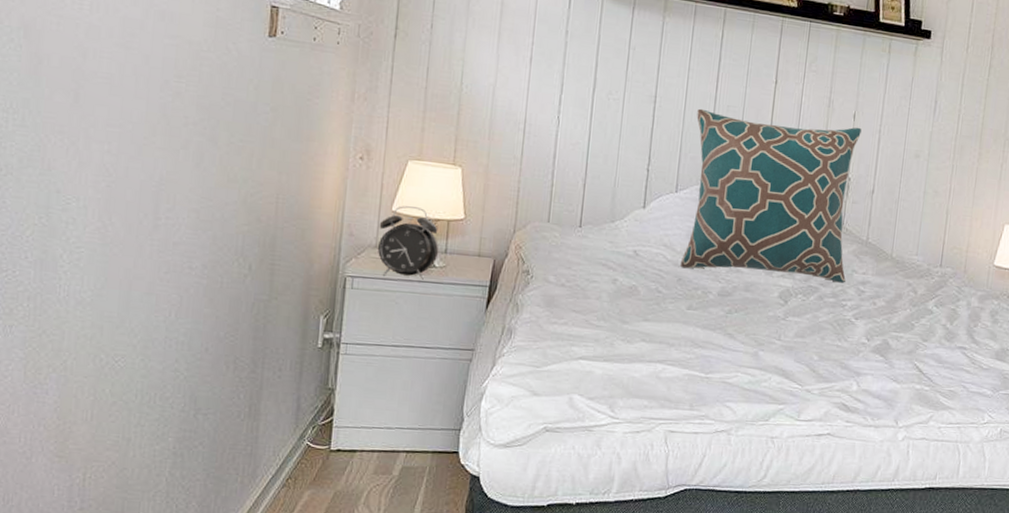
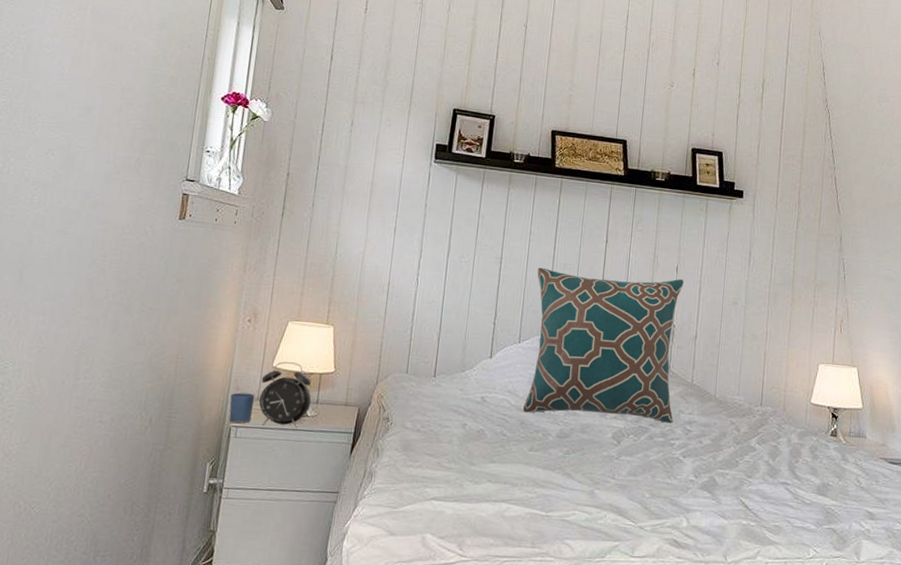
mug: none [343,239,373,274] -> present [229,392,255,424]

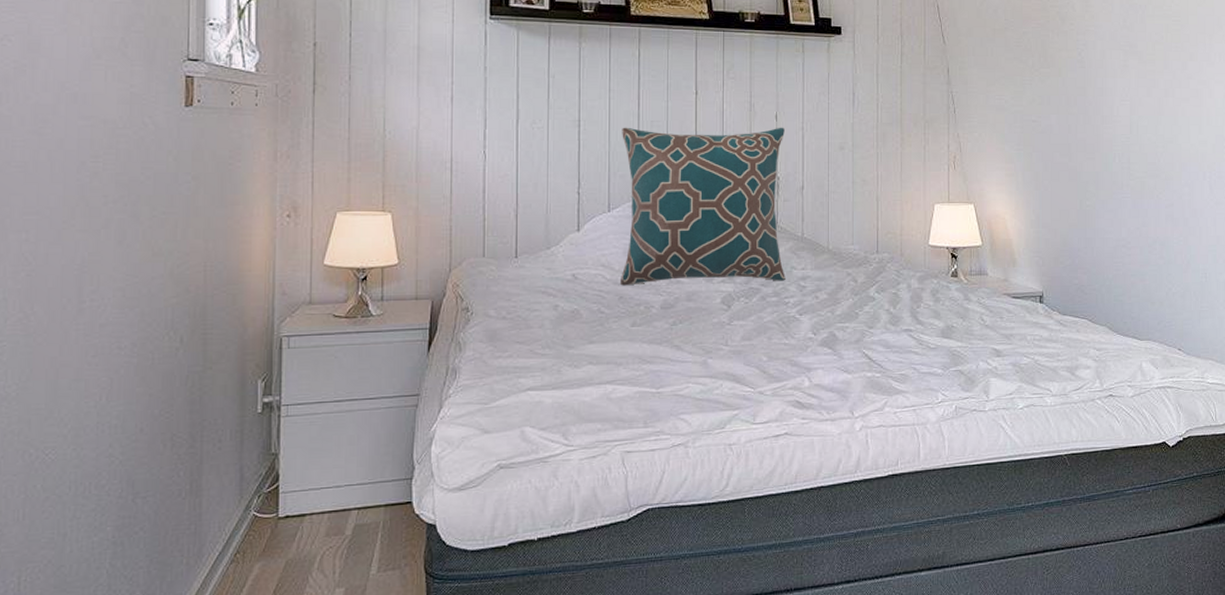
mug: present [229,392,255,424] -> none [276,297,307,332]
alarm clock: present [259,362,312,428] -> none [312,258,374,331]

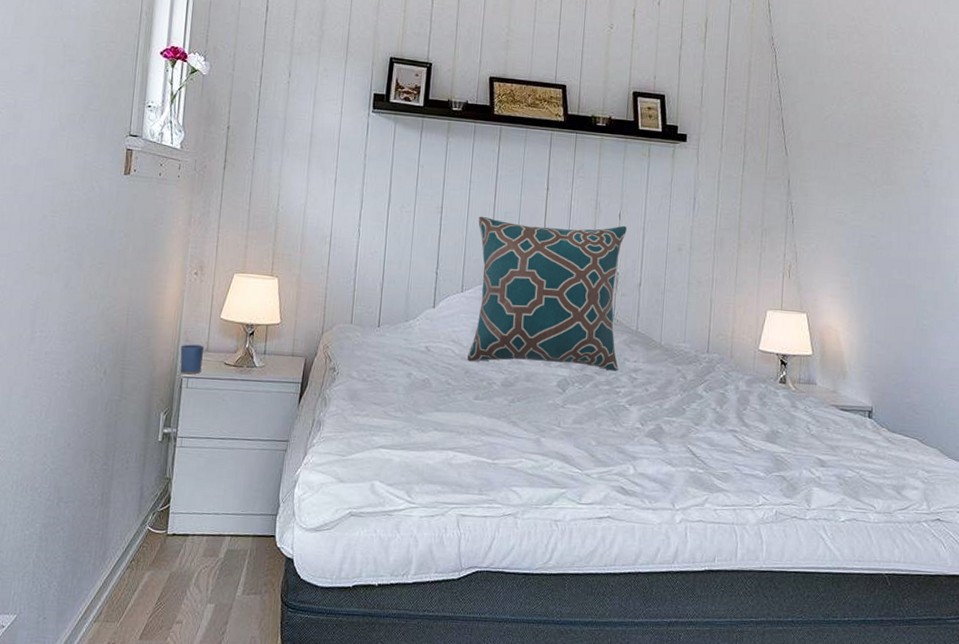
mug: none [276,297,307,332] -> present [180,344,205,375]

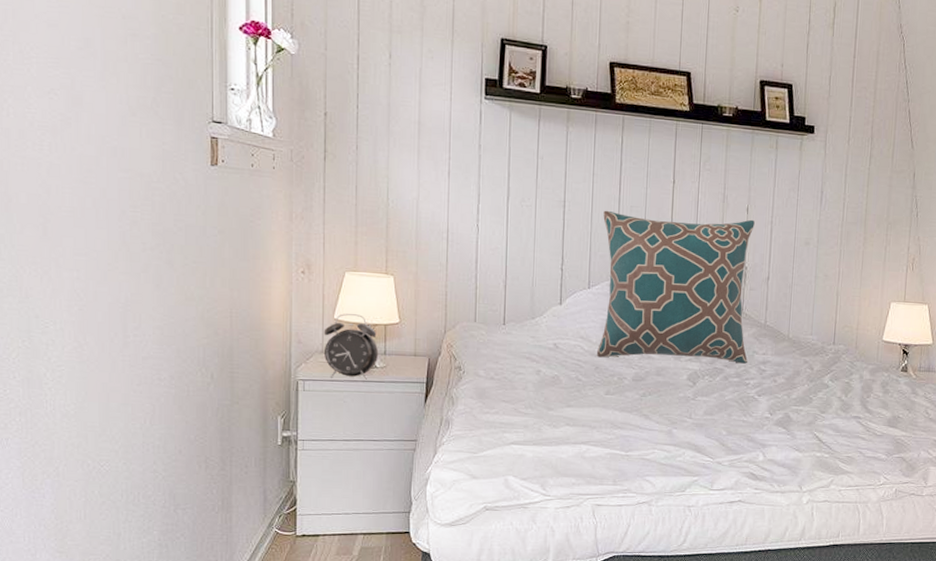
mug: present [180,344,205,375] -> none [293,346,319,377]
alarm clock: none [208,313,259,378] -> present [324,313,378,380]

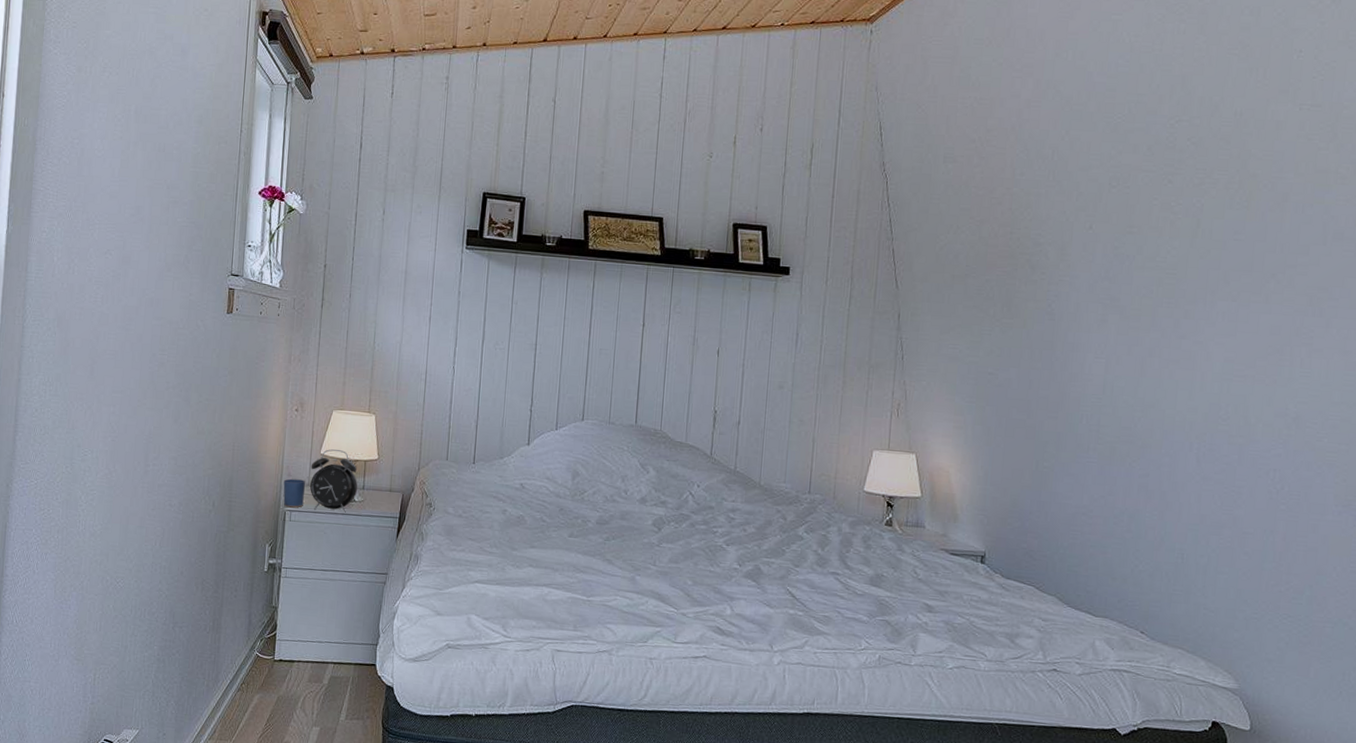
mug: none [293,346,319,377] -> present [283,478,306,508]
pillow: present [597,210,755,364] -> none [562,353,725,511]

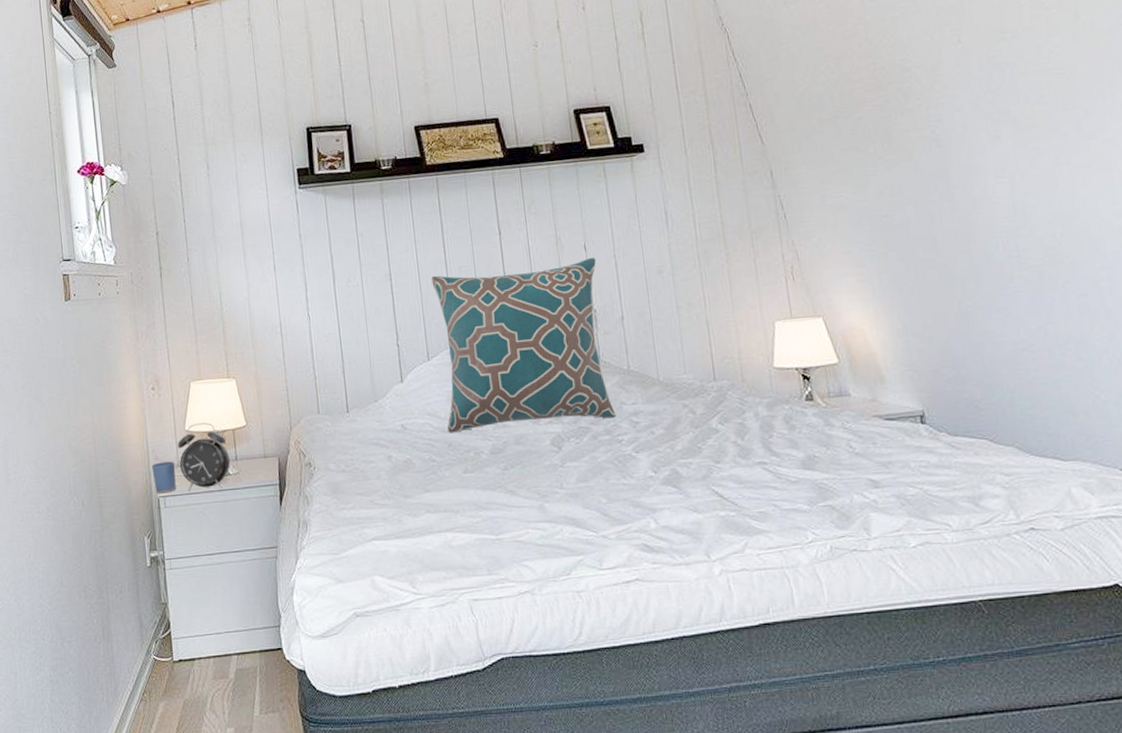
pillow: none [562,353,725,511] -> present [431,257,616,433]

